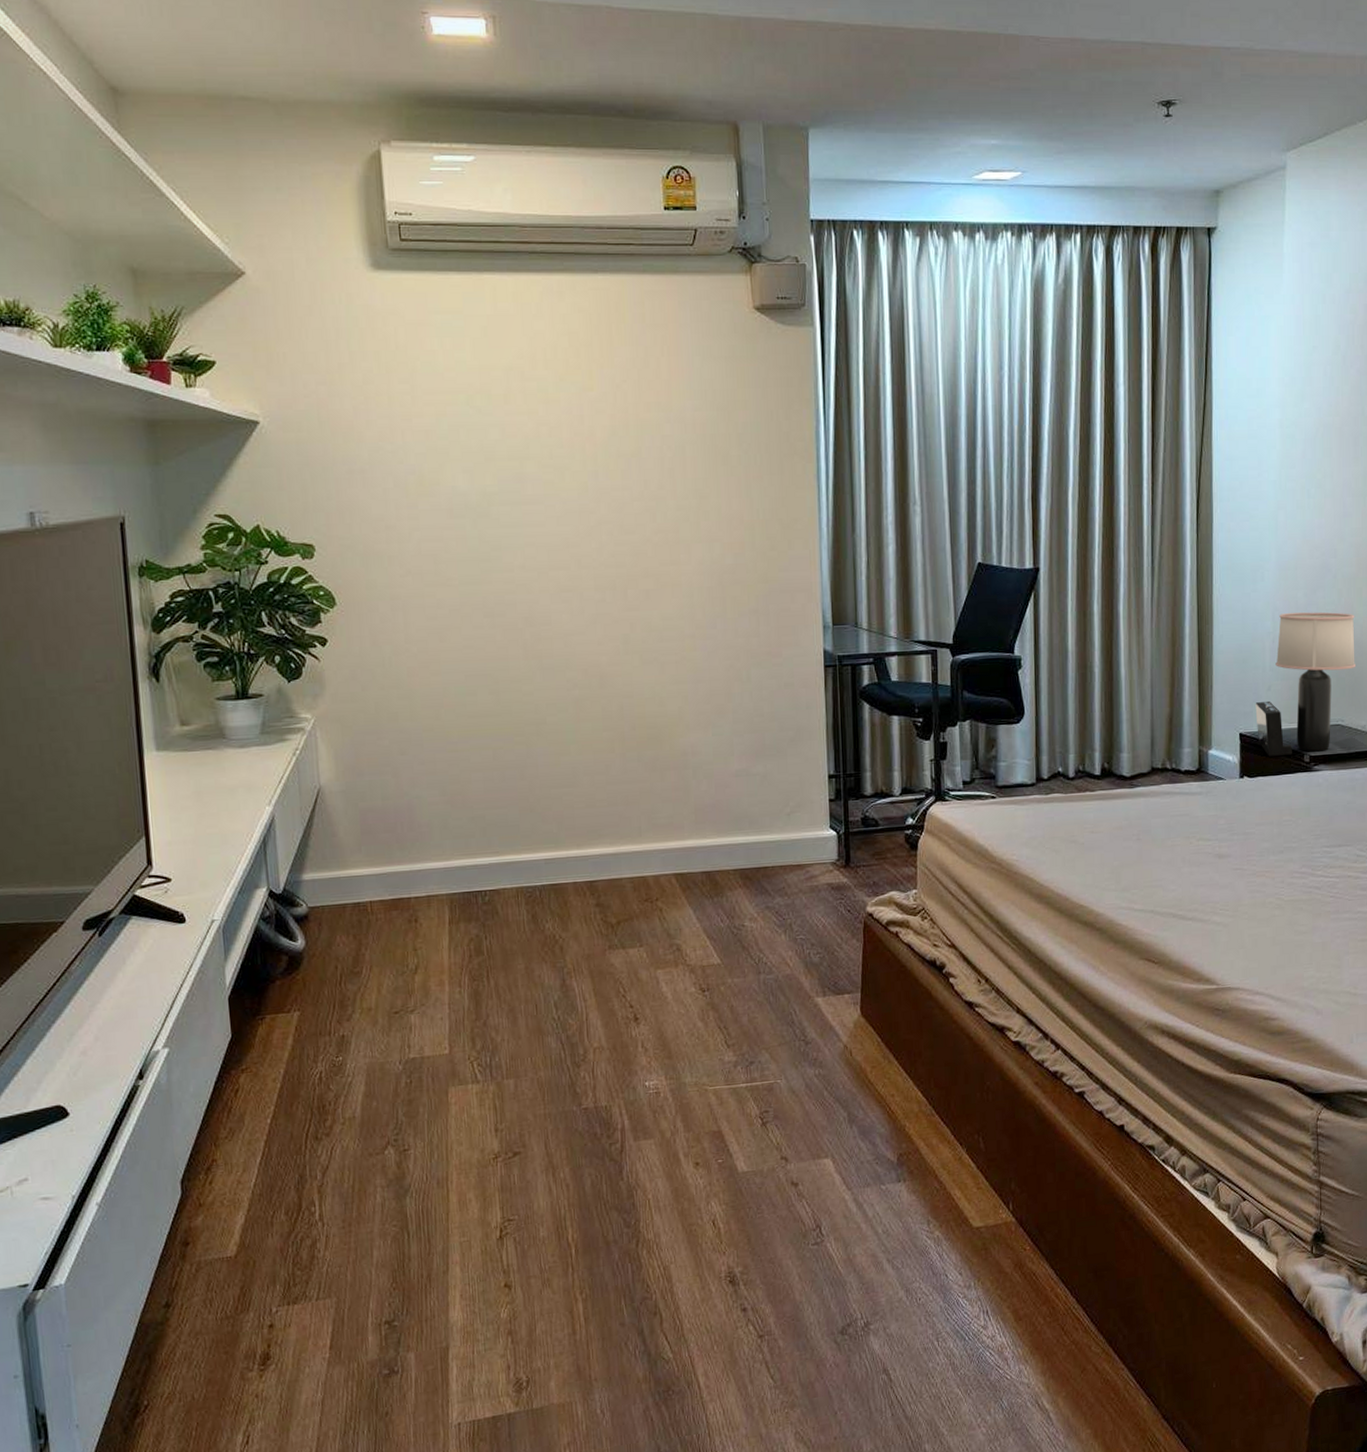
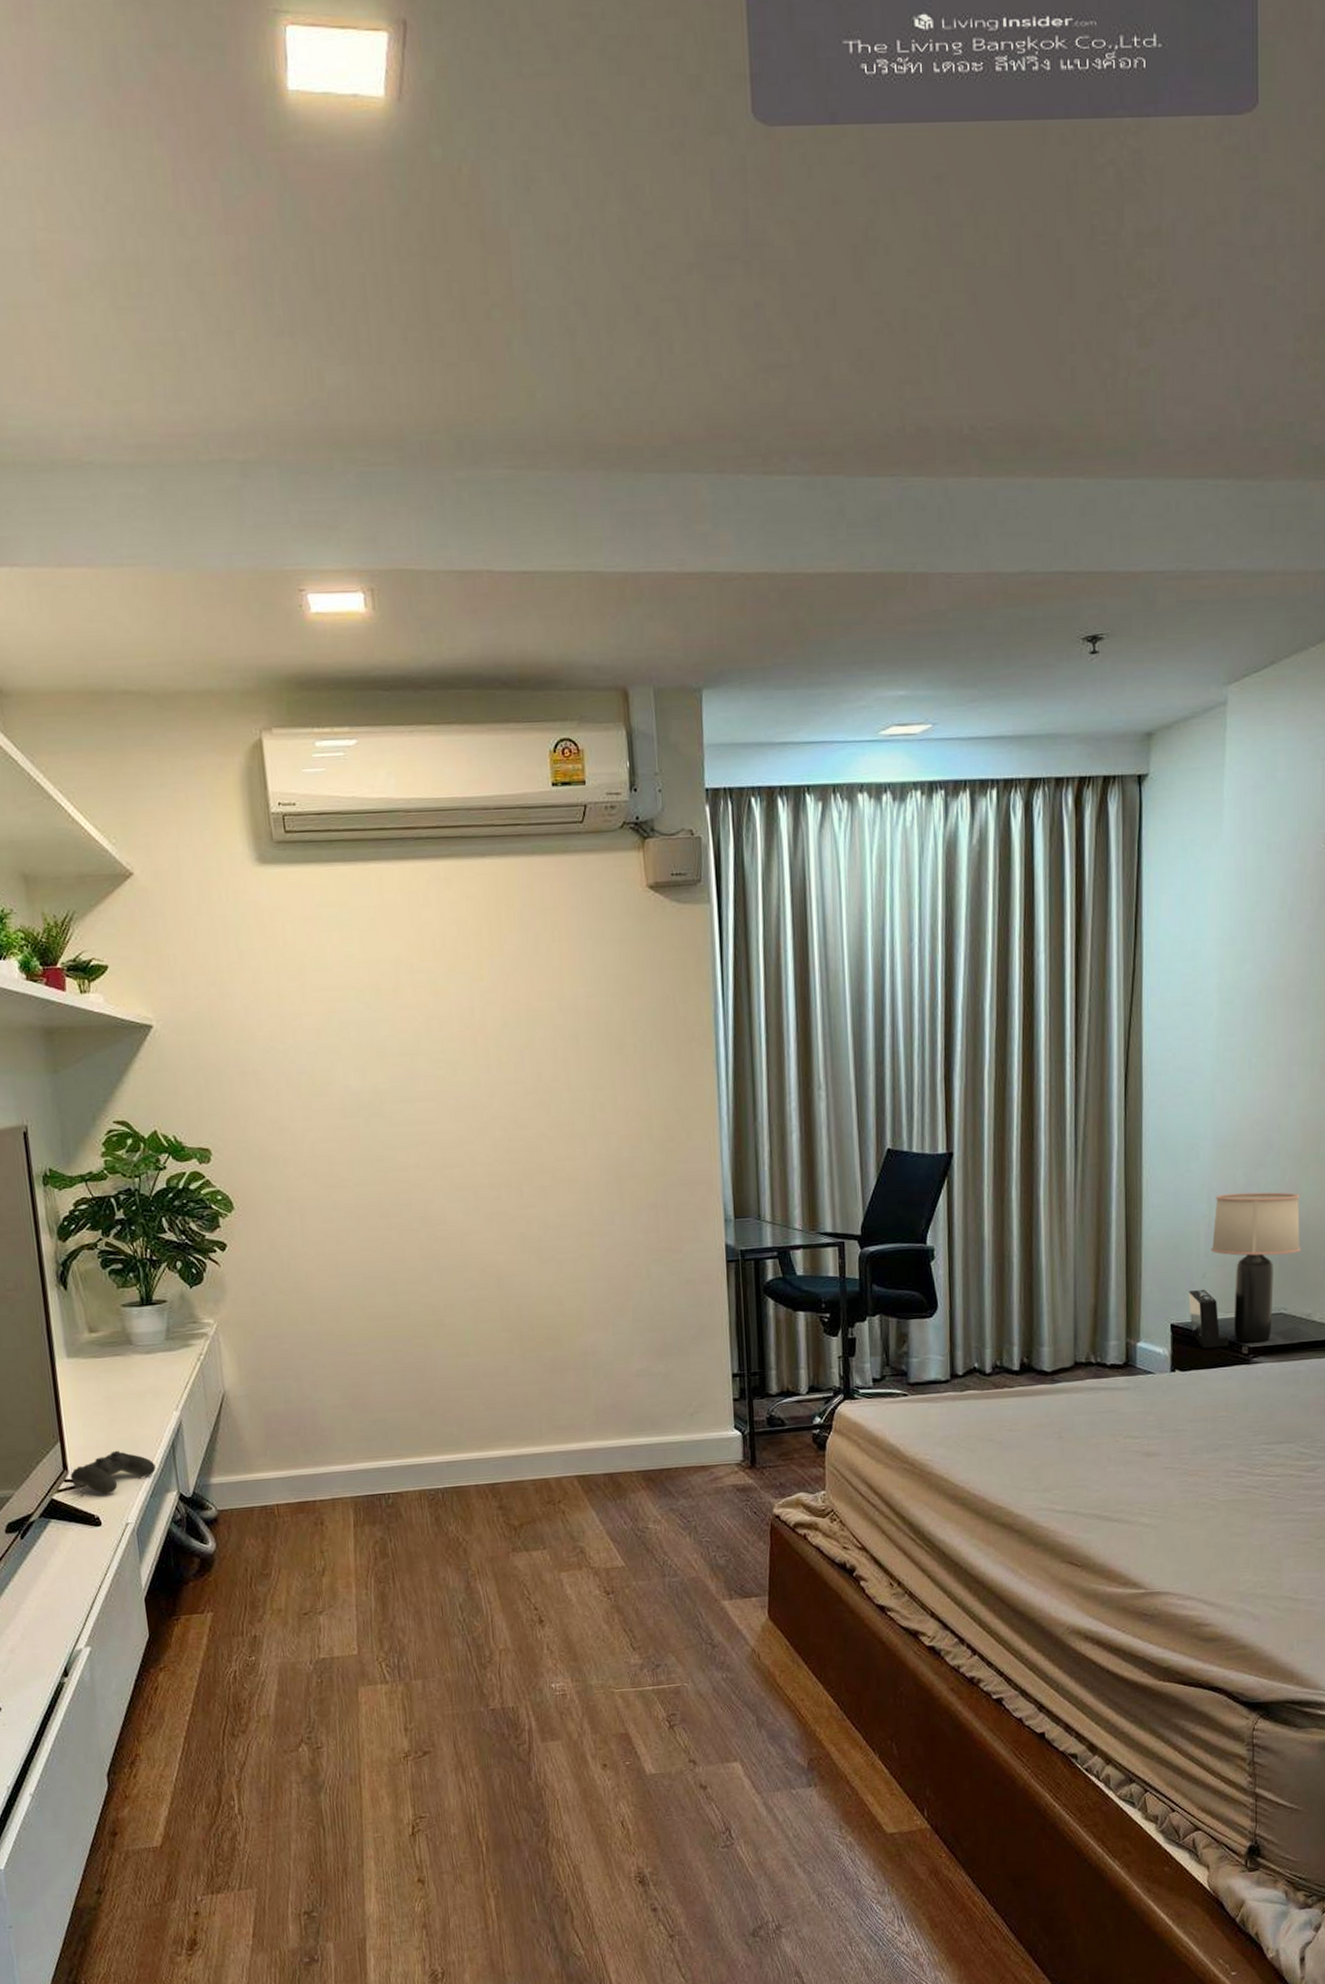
gaming controller: none [154,845,246,891] -> present [70,1450,156,1495]

